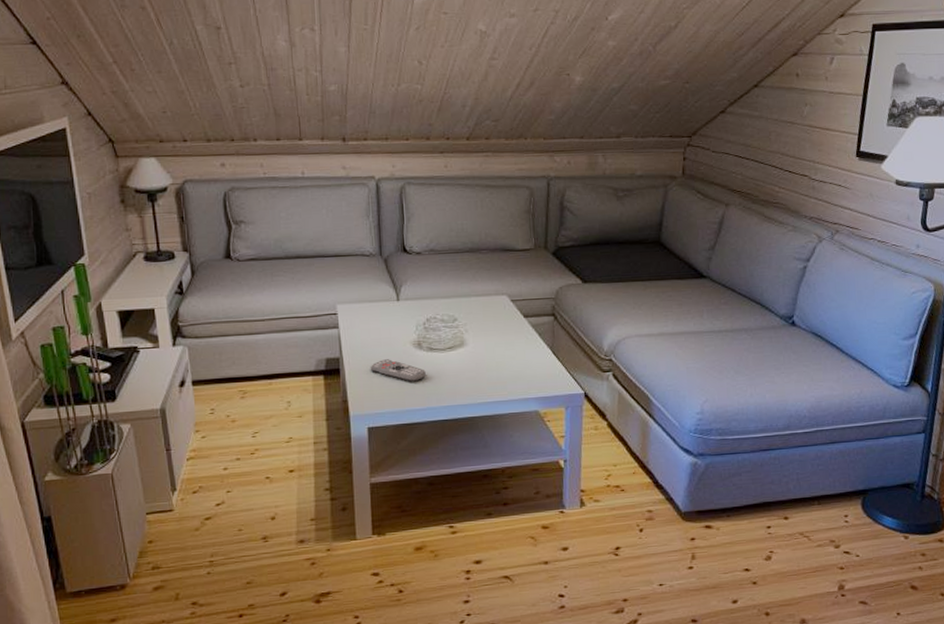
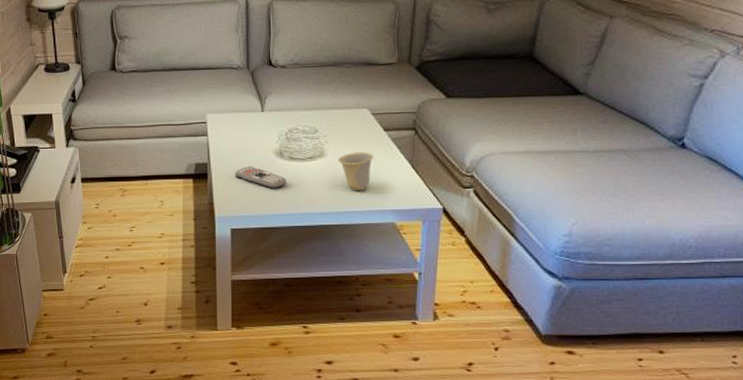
cup: none [478,339,515,380] -> present [337,152,374,191]

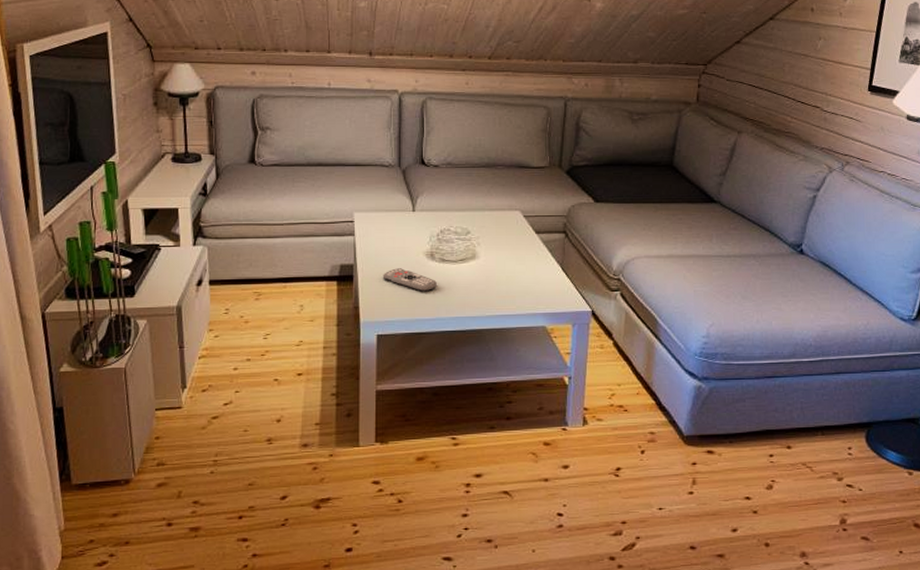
cup: present [337,152,374,191] -> none [489,254,526,294]

